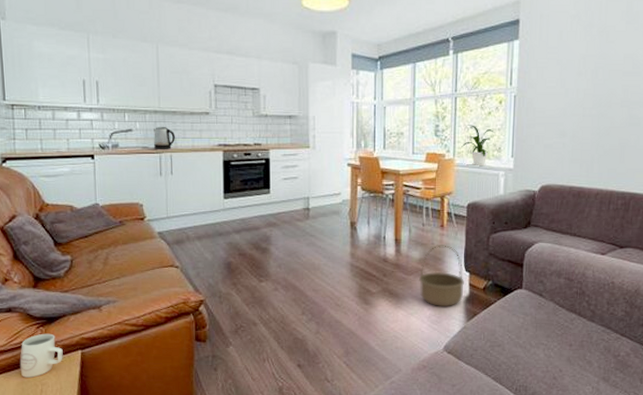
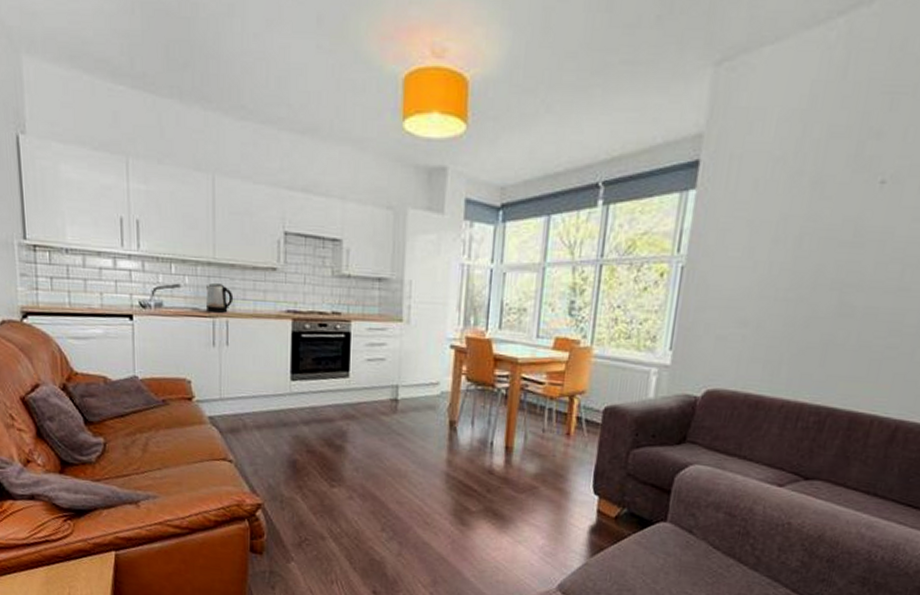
mug: present [19,333,63,378] -> none [44,528,94,578]
basket: present [418,245,464,307] -> none [531,457,591,536]
house plant: present [461,125,495,167] -> none [602,303,651,360]

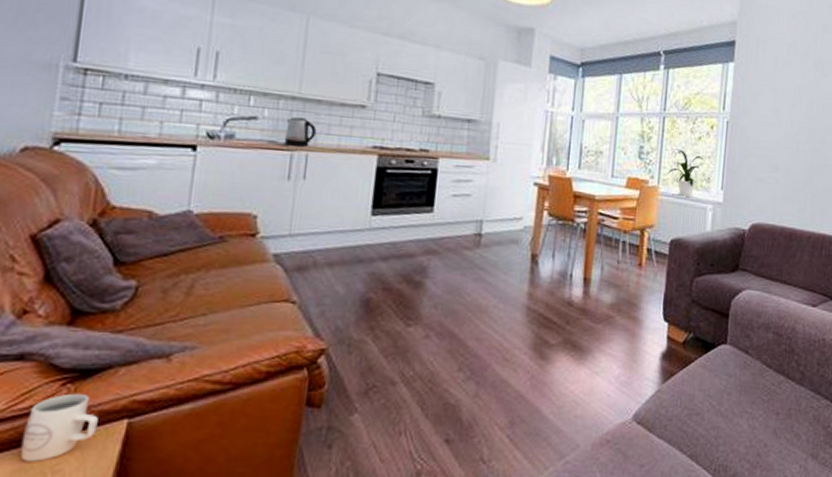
mug: none [44,528,94,578] -> present [20,393,99,462]
house plant: none [602,303,651,360] -> present [667,149,705,198]

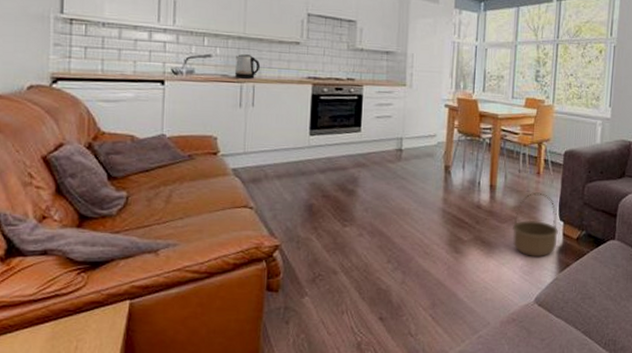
mug: present [20,393,99,462] -> none [51,280,107,332]
basket: none [608,287,662,365] -> present [512,192,558,257]
house plant: present [667,149,705,198] -> none [561,72,595,115]

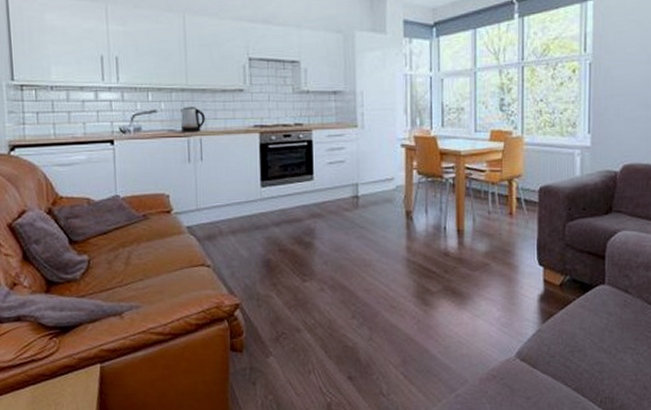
basket: present [512,192,558,257] -> none [485,235,538,308]

